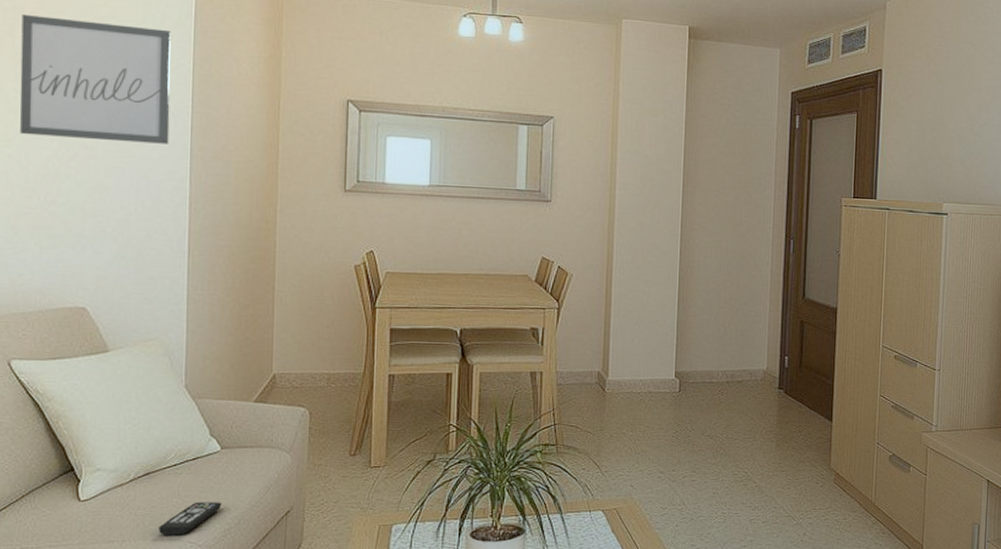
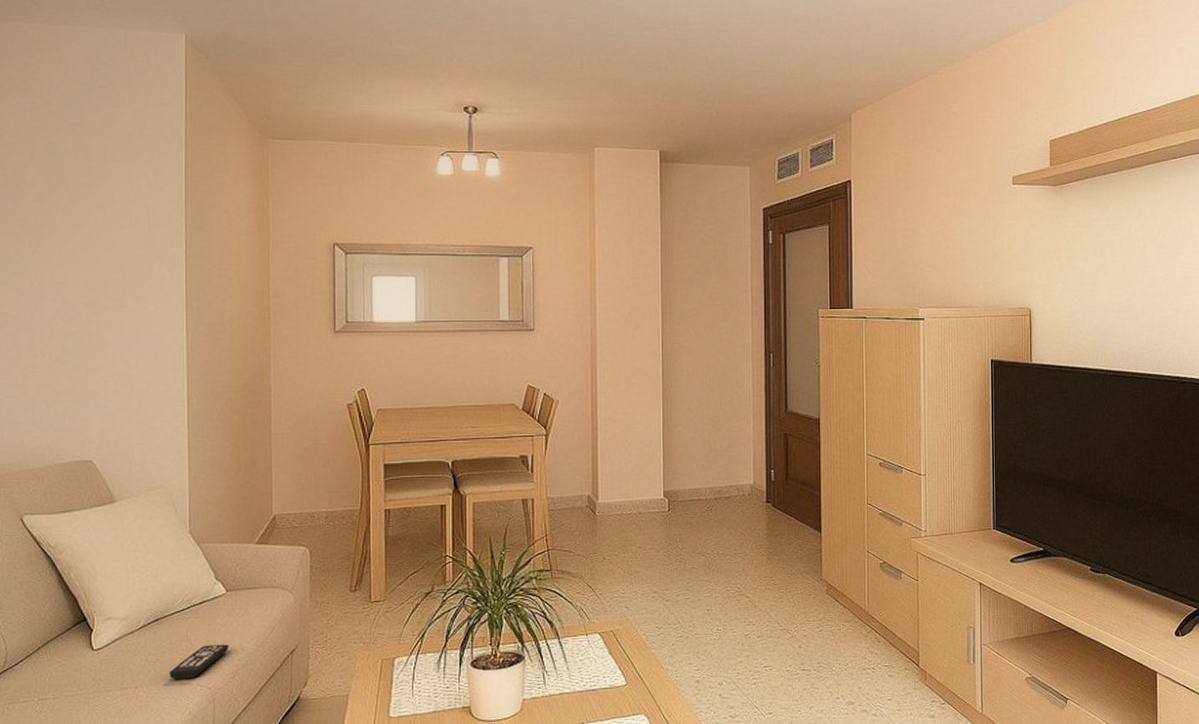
wall art: present [19,15,171,144] -> none [22,181,165,298]

